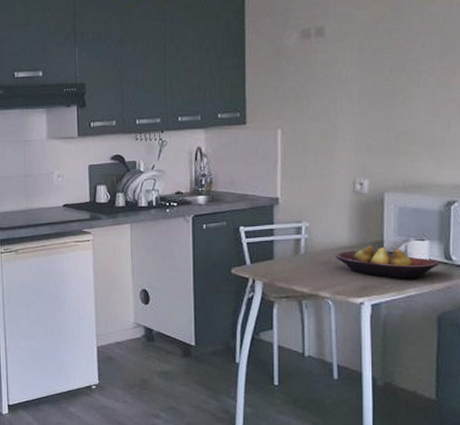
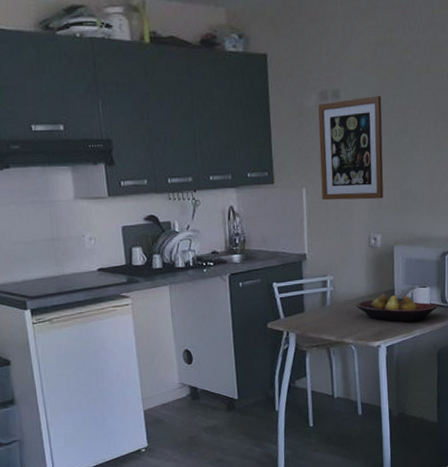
wall art: none [298,31,375,142] -> present [318,96,384,201]

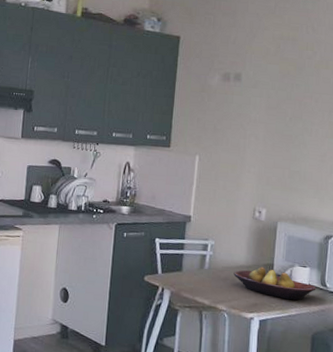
wall art: present [318,96,384,201] -> none [213,83,280,176]

